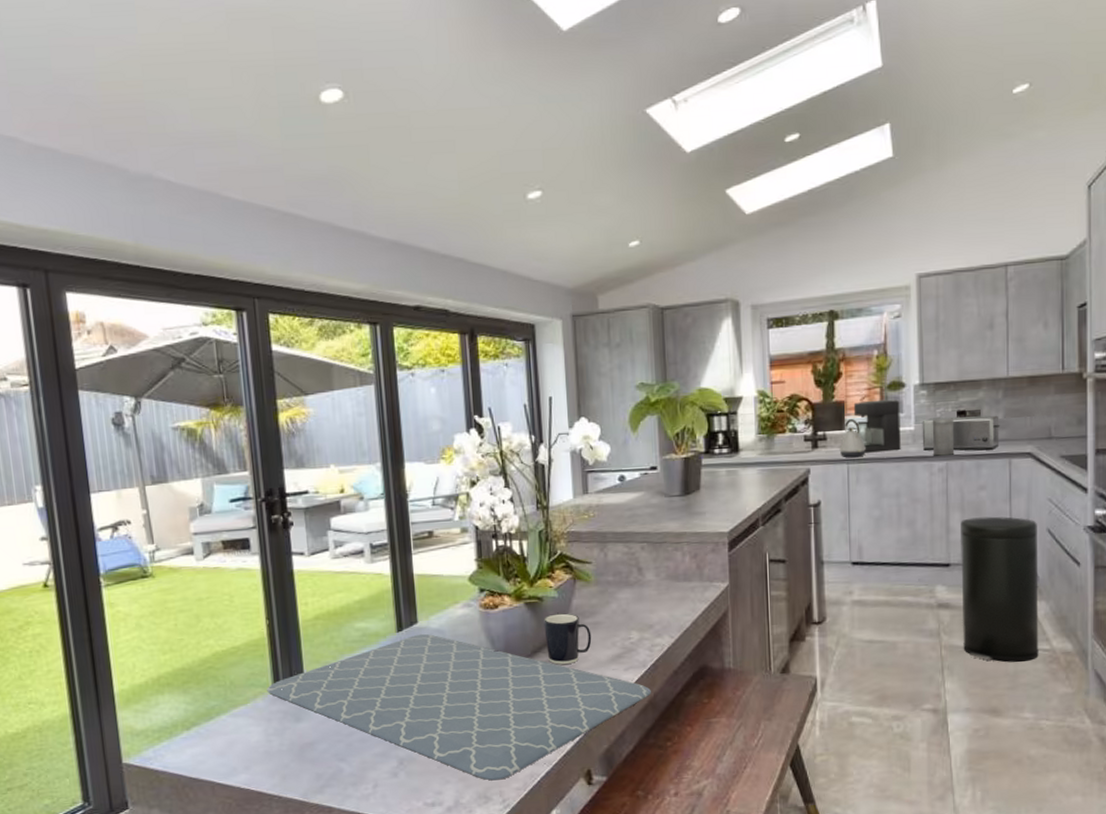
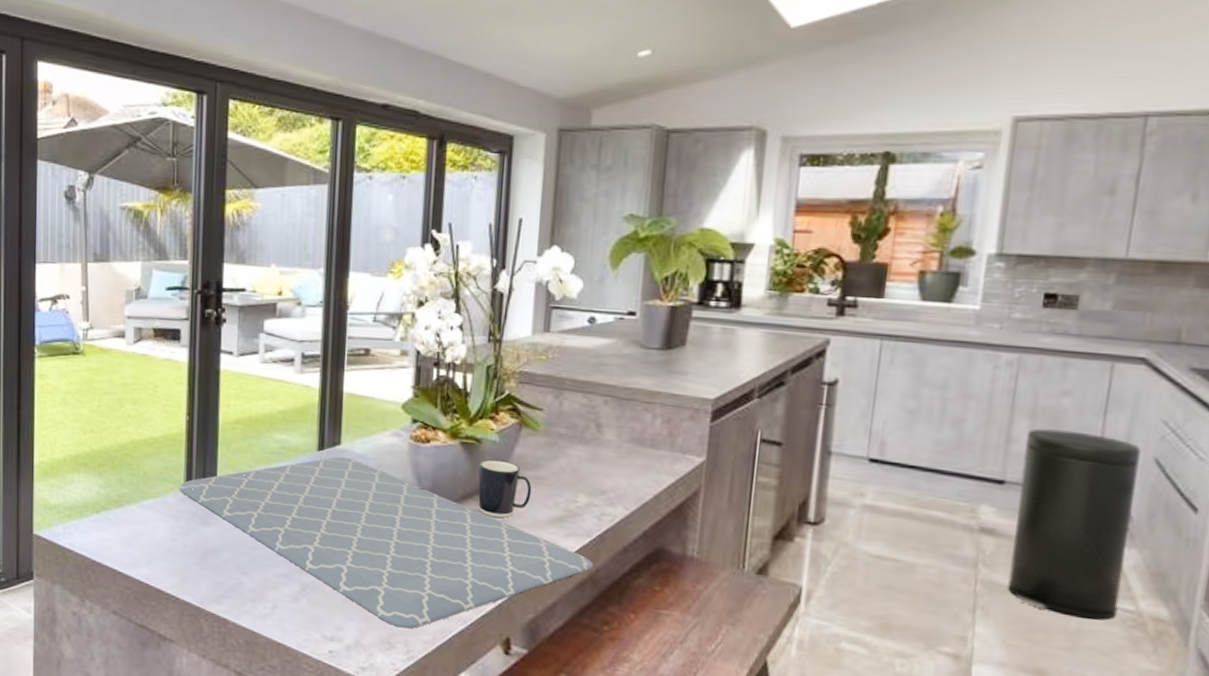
kettle: present [839,418,866,458] -> none [872,285,909,334]
coffee maker: present [847,399,901,454] -> none [887,266,965,333]
toaster: present [922,415,1001,451] -> none [988,297,1106,348]
canister: present [932,418,955,456] -> none [1001,299,1039,348]

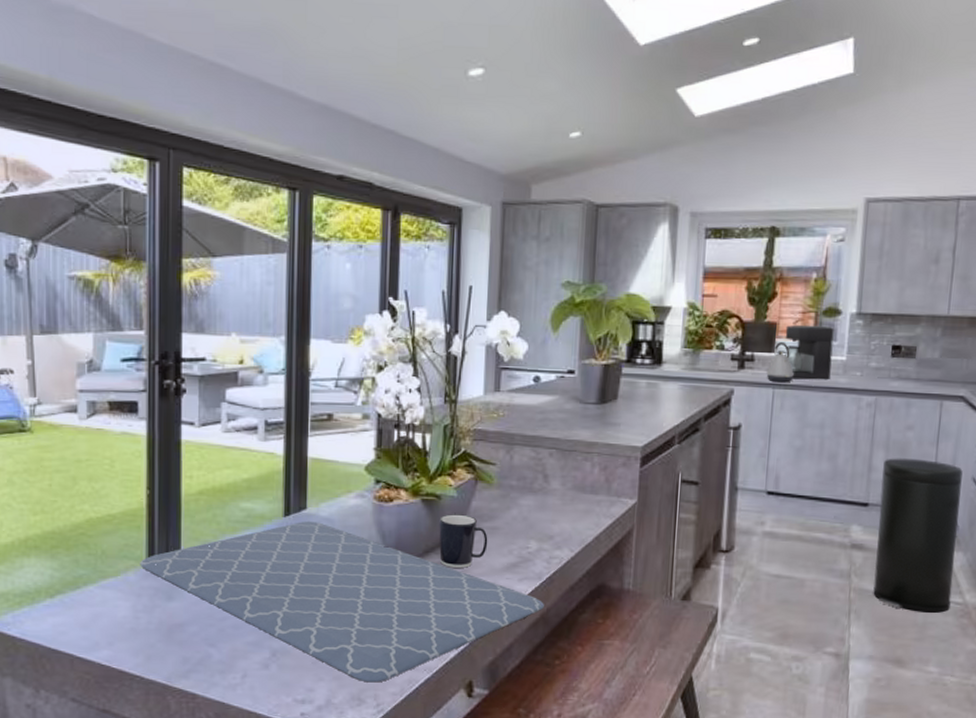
kettle: none [872,285,909,334] -> present [766,341,794,383]
coffee maker: none [887,266,965,333] -> present [777,325,834,381]

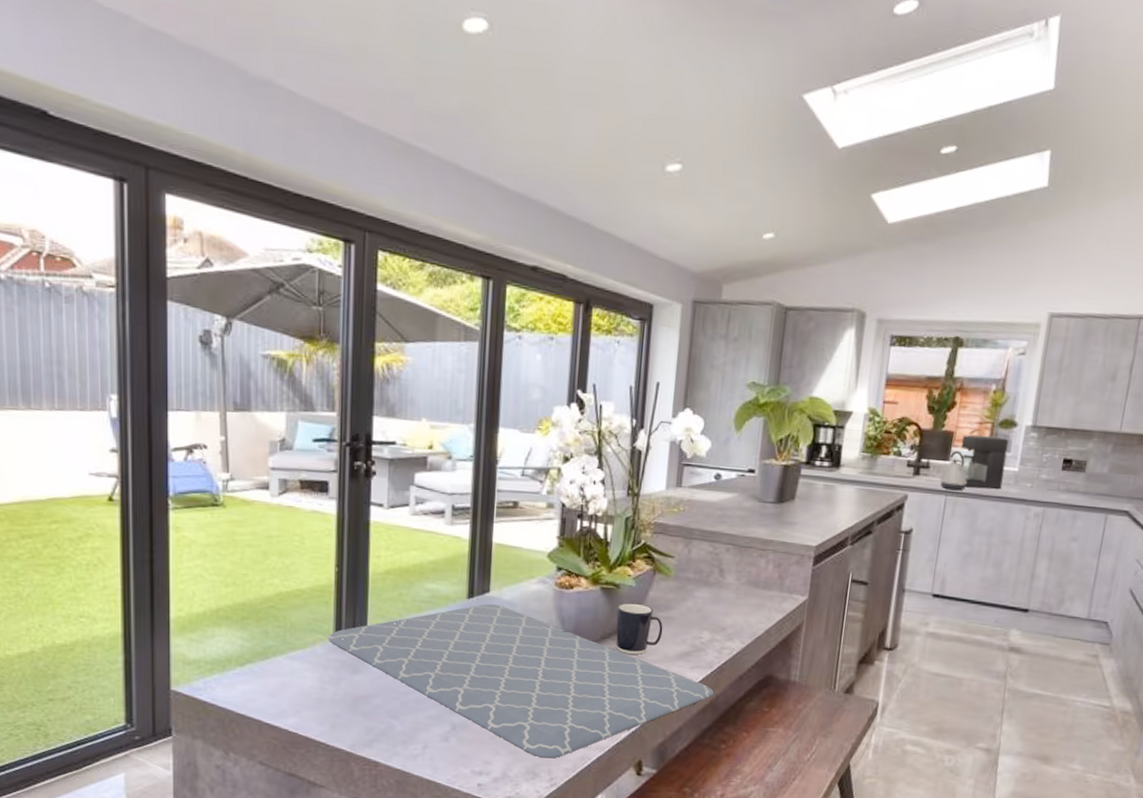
pedal bin: present [873,458,963,613] -> none [1026,567,1121,715]

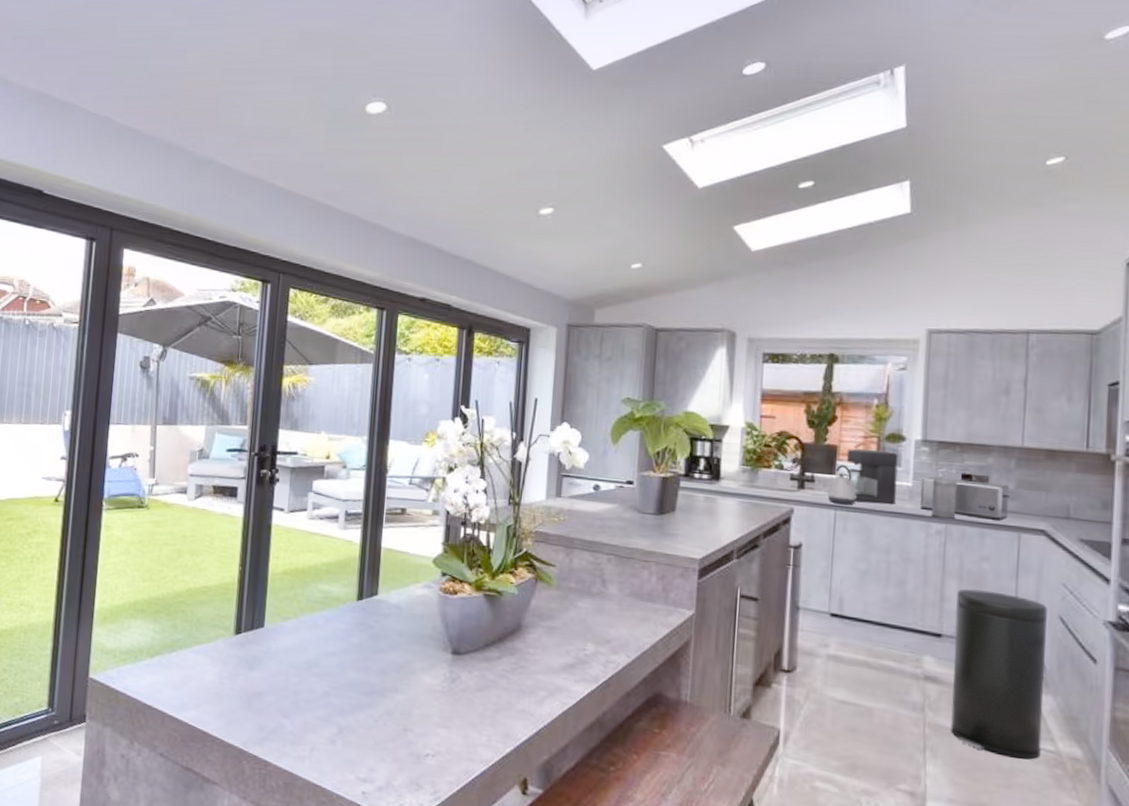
placemat: present [327,603,714,759] -> none [228,606,600,770]
mug: present [616,602,663,655] -> none [499,610,546,664]
toaster: none [1023,462,1104,503] -> present [919,476,1011,520]
pedal bin: none [1026,567,1121,715] -> present [951,589,1047,760]
canister: none [1031,463,1059,503] -> present [930,478,958,520]

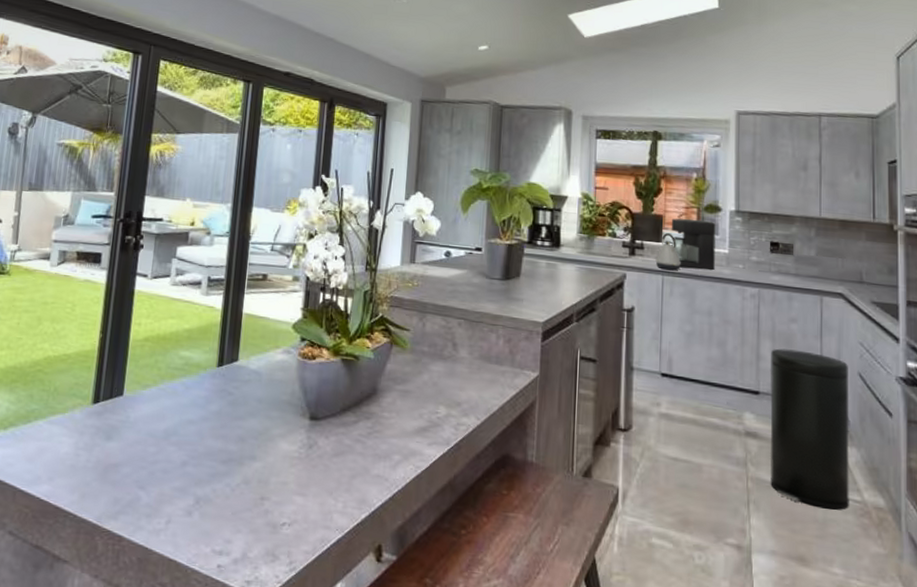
toaster: present [919,476,1011,520] -> none [735,244,813,285]
canister: present [930,478,958,520] -> none [745,246,768,284]

